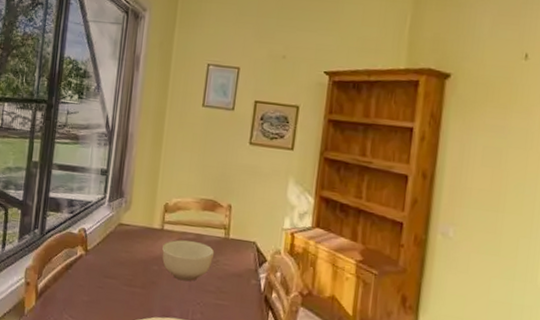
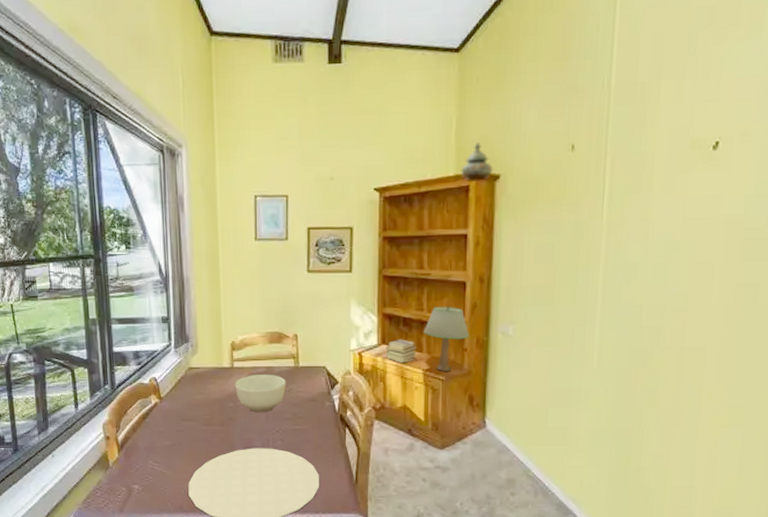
books: none [319,224,352,251] -> present [385,339,417,364]
table lamp: none [360,196,408,267] -> present [423,306,469,372]
decorative jar: none [411,40,444,78] -> present [461,142,493,182]

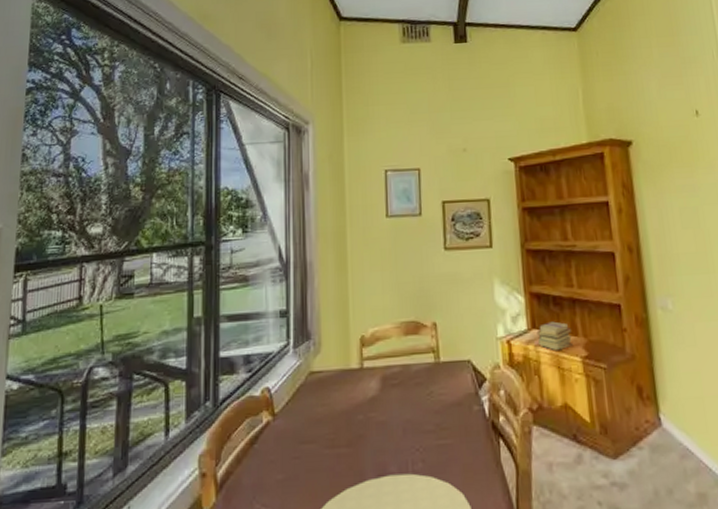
bowl: present [235,374,287,413] -> none [365,373,427,426]
table lamp: present [423,306,469,372] -> none [576,280,627,359]
decorative jar: present [461,142,493,182] -> none [593,111,625,149]

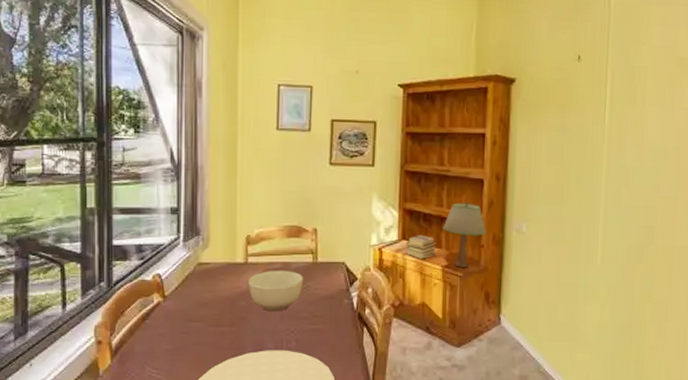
bowl: none [365,373,427,426] -> present [249,270,304,312]
table lamp: none [576,280,627,359] -> present [443,202,486,269]

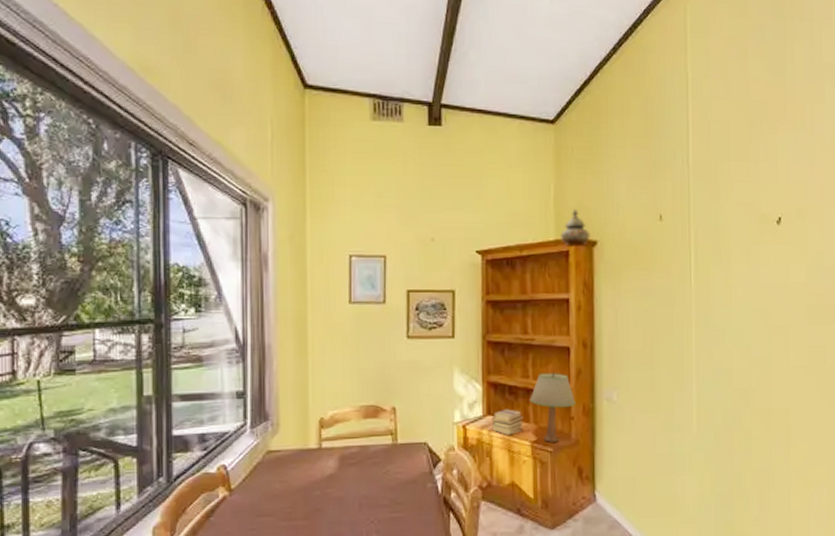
bowl: present [249,270,304,312] -> none [323,454,384,501]
decorative jar: none [480,47,509,84] -> present [560,209,590,247]

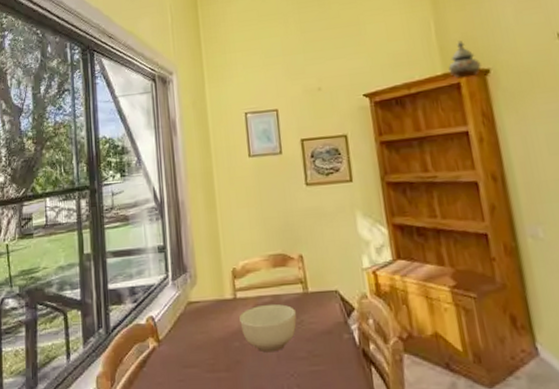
bowl: none [323,454,384,501] -> present [239,303,297,353]
books: present [491,409,523,436] -> none [402,251,439,281]
table lamp: present [530,372,576,444] -> none [441,209,495,288]

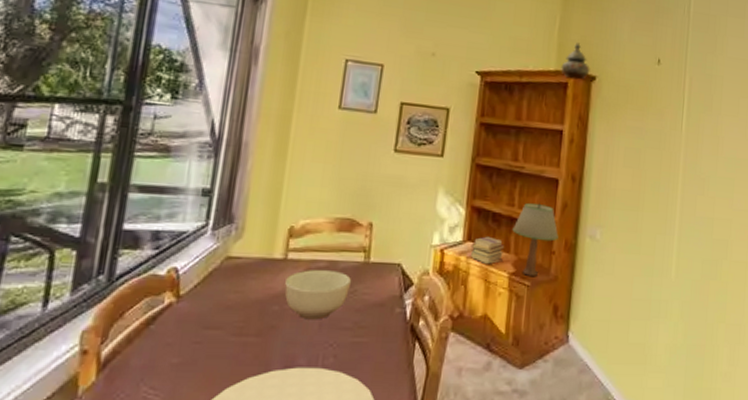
books: none [402,251,439,281] -> present [471,236,504,265]
table lamp: none [441,209,495,288] -> present [512,202,558,277]

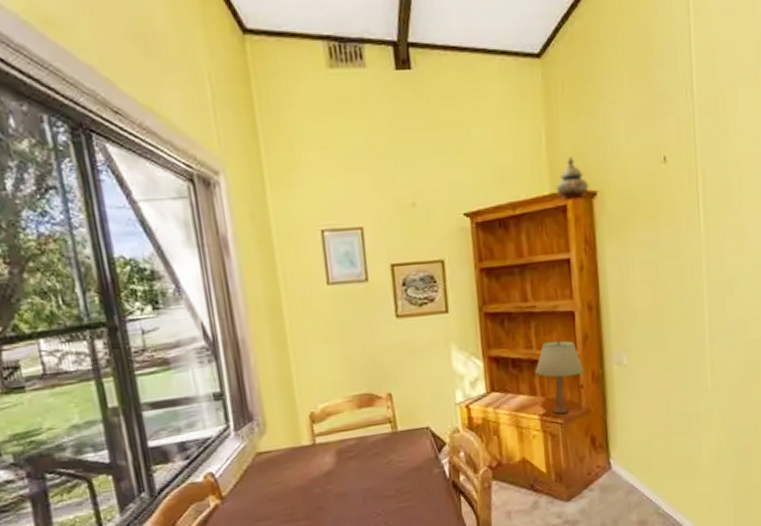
bowl: present [284,269,352,320] -> none [320,445,385,496]
books: present [471,236,504,265] -> none [495,383,531,412]

